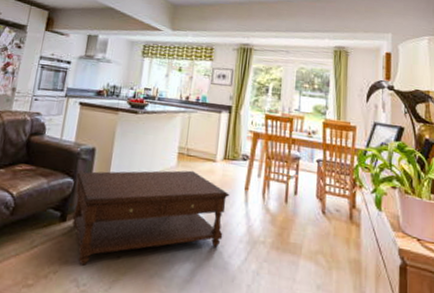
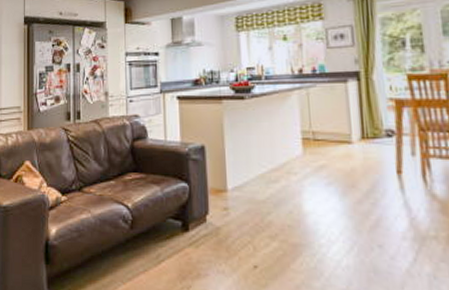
coffee table: present [72,170,230,266] -> none [190,157,379,278]

